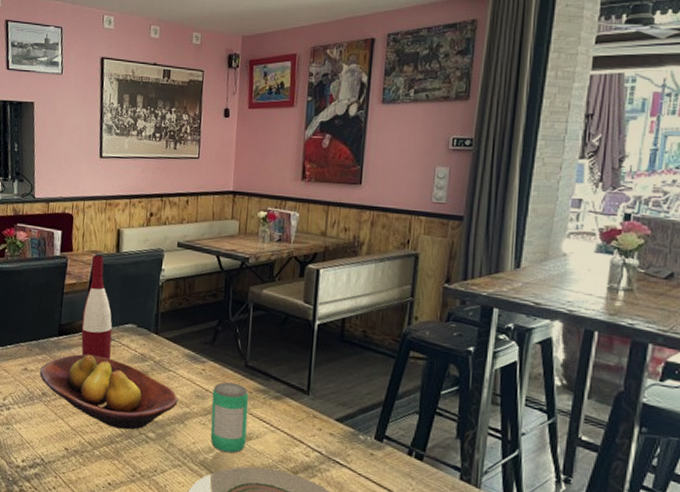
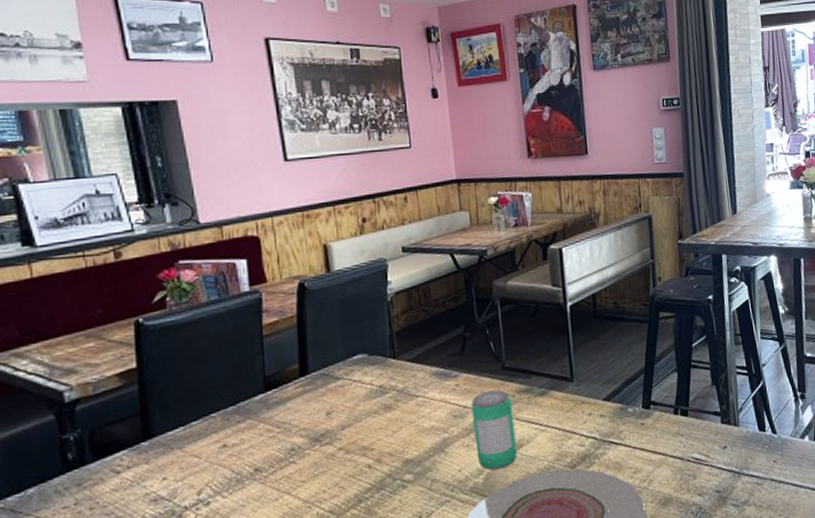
fruit bowl: present [39,354,178,430] -> none [246,401,433,484]
wine bottle: present [81,255,113,360] -> none [293,280,342,408]

